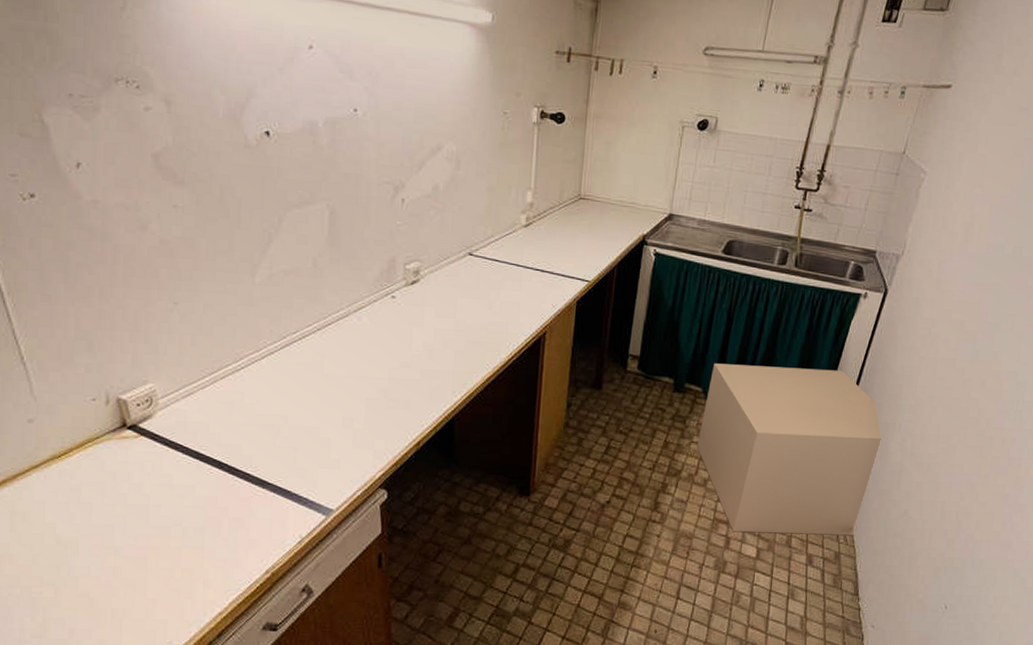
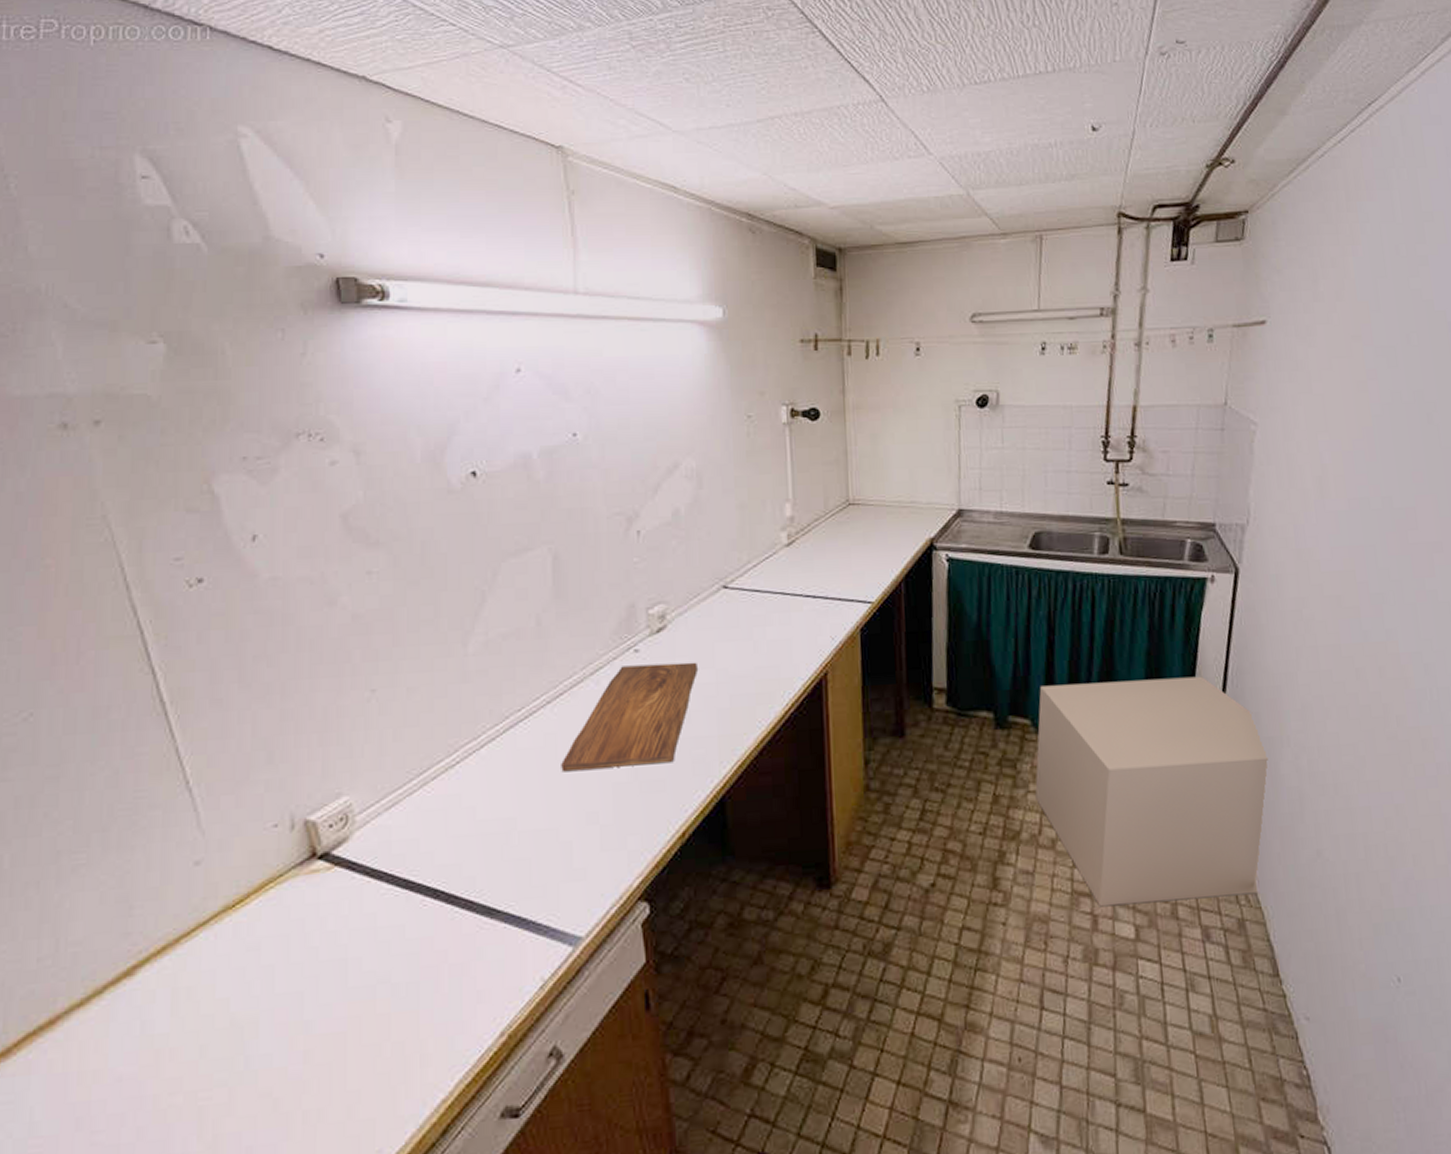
cutting board: none [325,308,442,388] -> present [561,662,697,772]

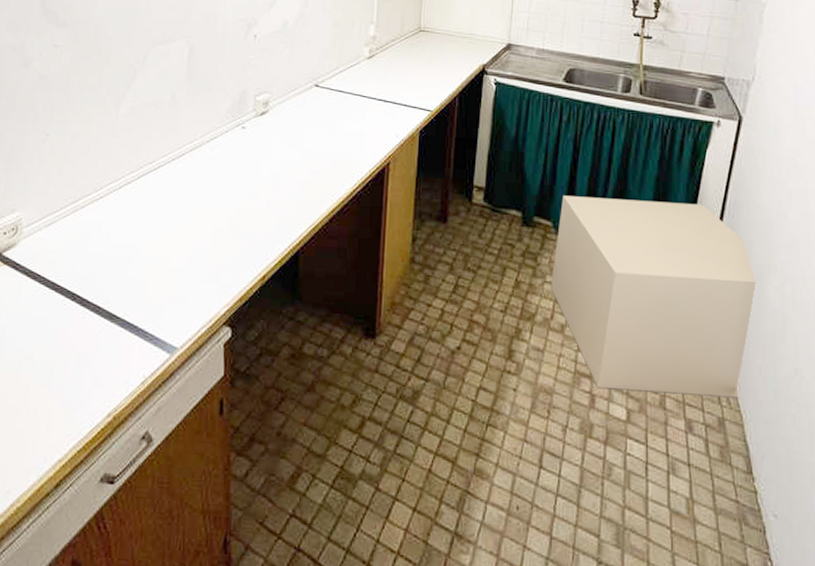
cutting board: present [561,662,697,772] -> none [177,138,289,219]

